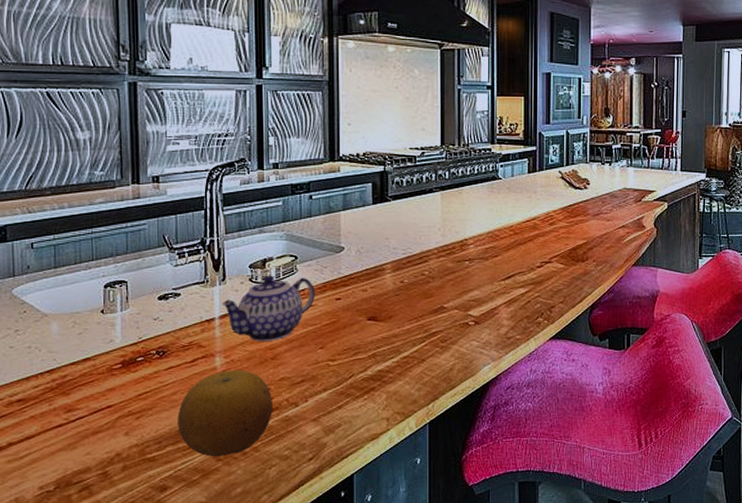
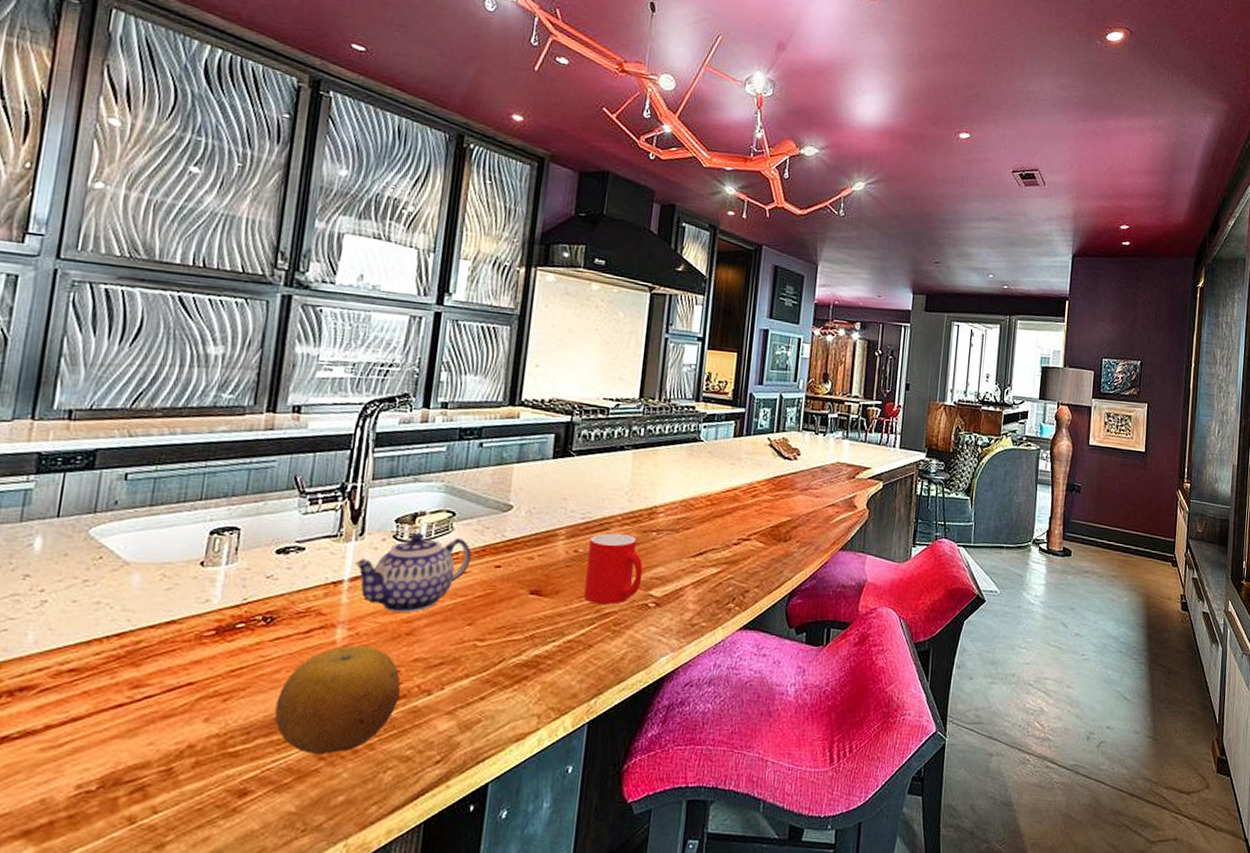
cup: none [413,264,461,325] -> present [584,532,643,604]

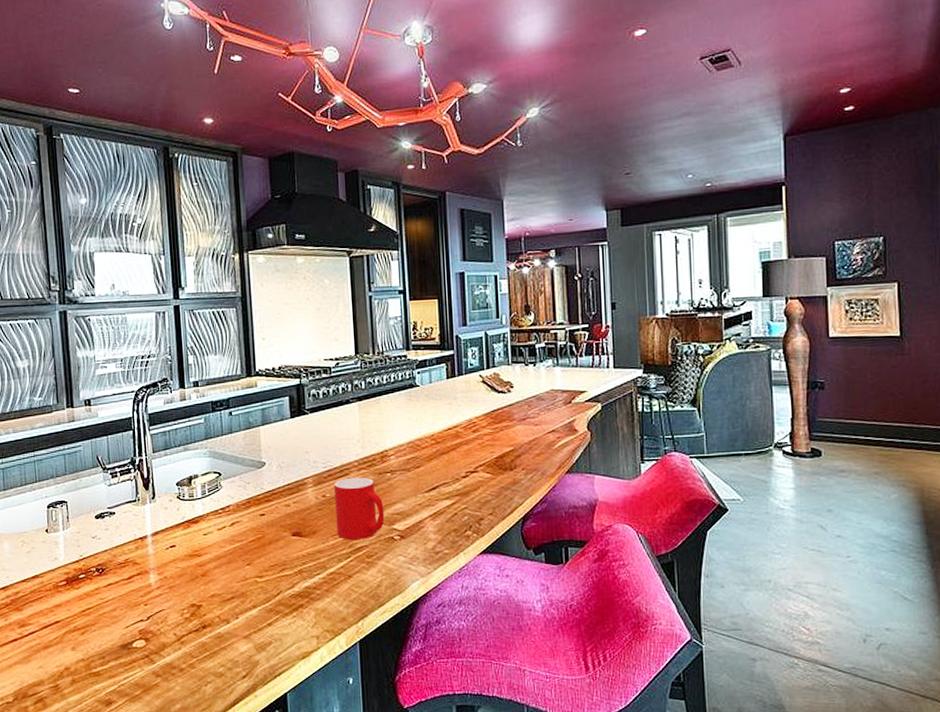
fruit: present [274,646,401,755] -> none [118,587,206,673]
teapot: present [354,532,472,613] -> none [153,492,240,558]

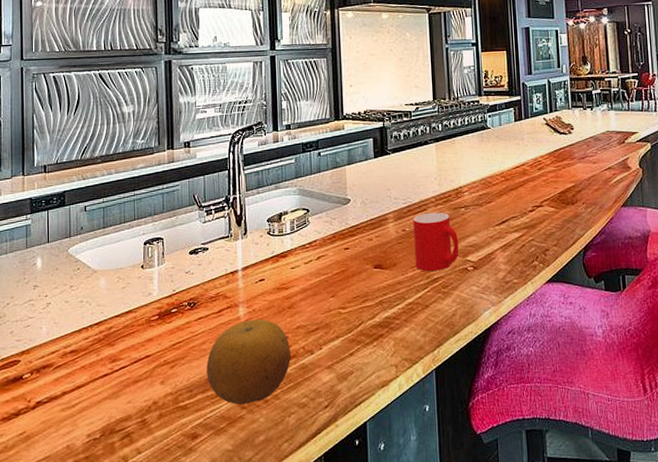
fruit: none [118,587,206,673] -> present [206,319,291,405]

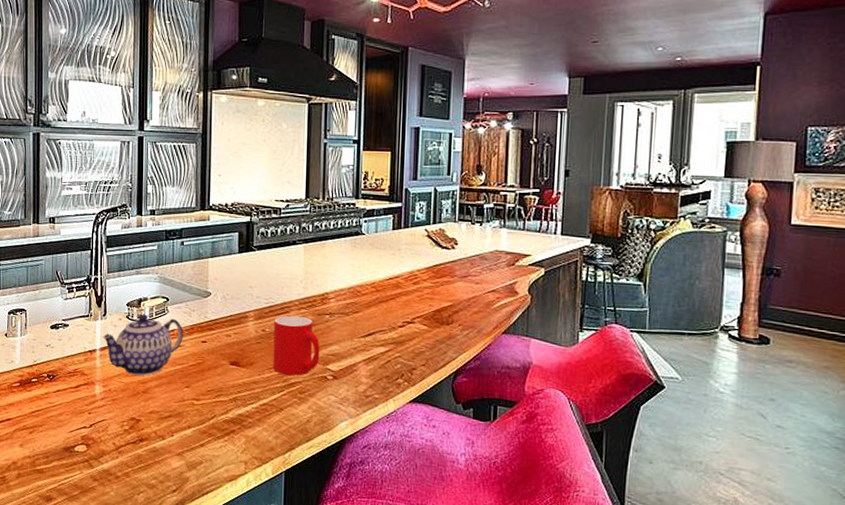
fruit: present [206,319,291,405] -> none [62,398,142,477]
teapot: none [244,228,326,291] -> present [102,314,183,376]

